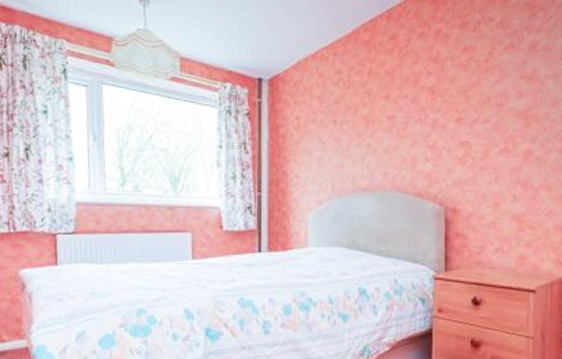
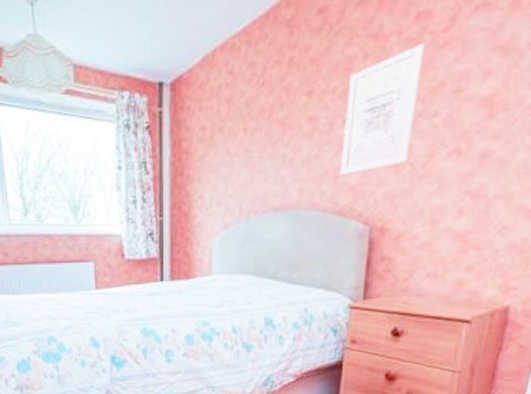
wall art: none [416,69,473,164] -> present [340,44,426,176]

